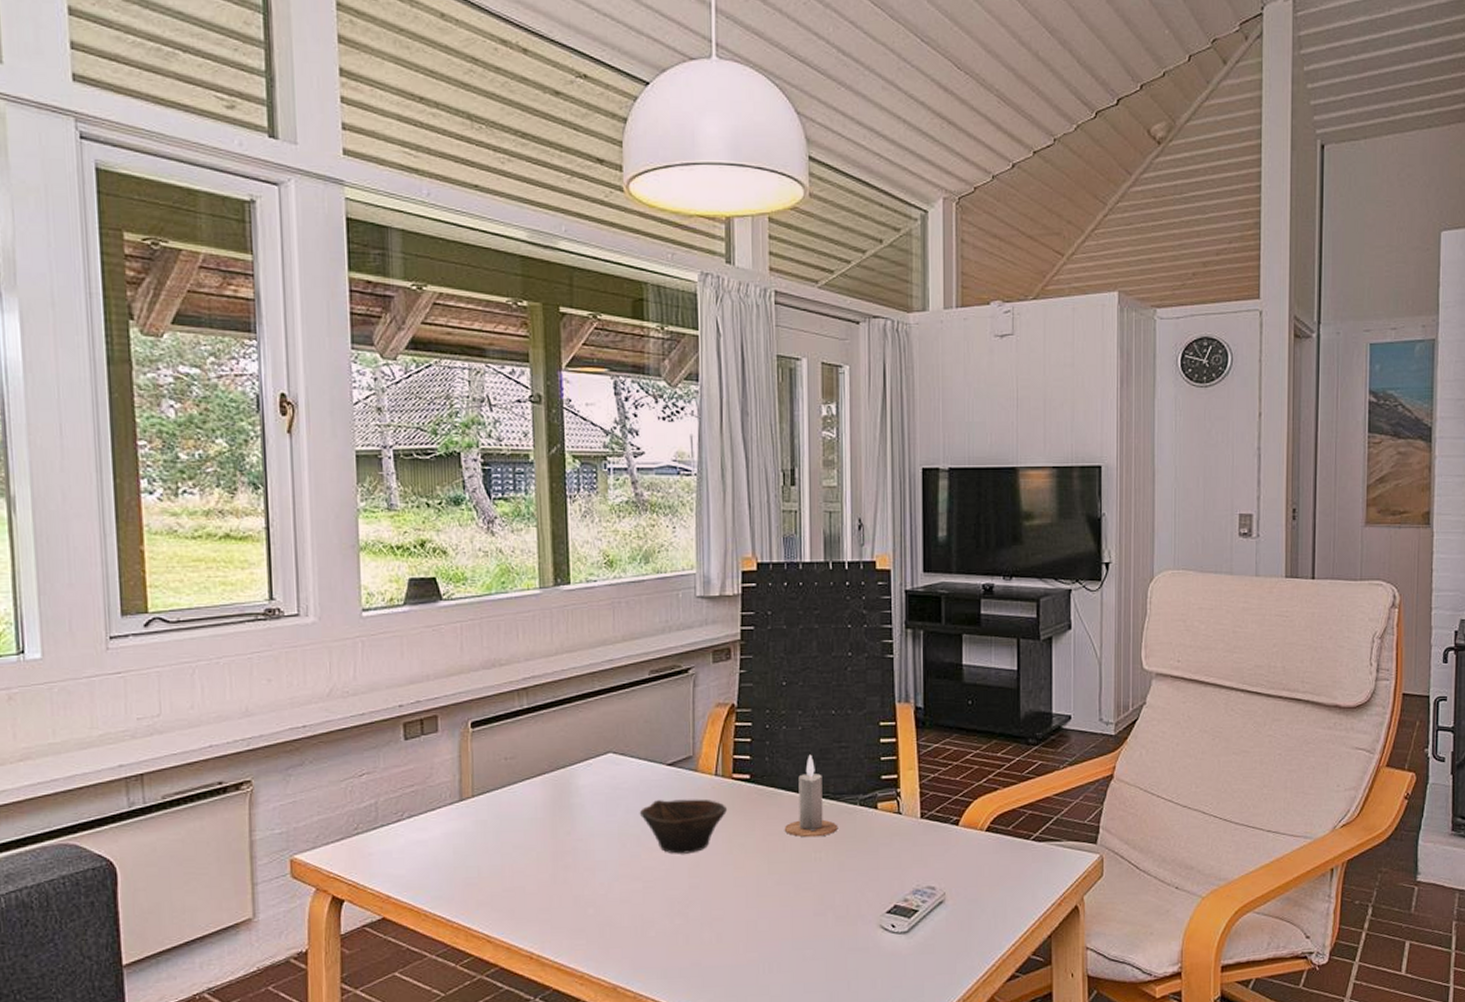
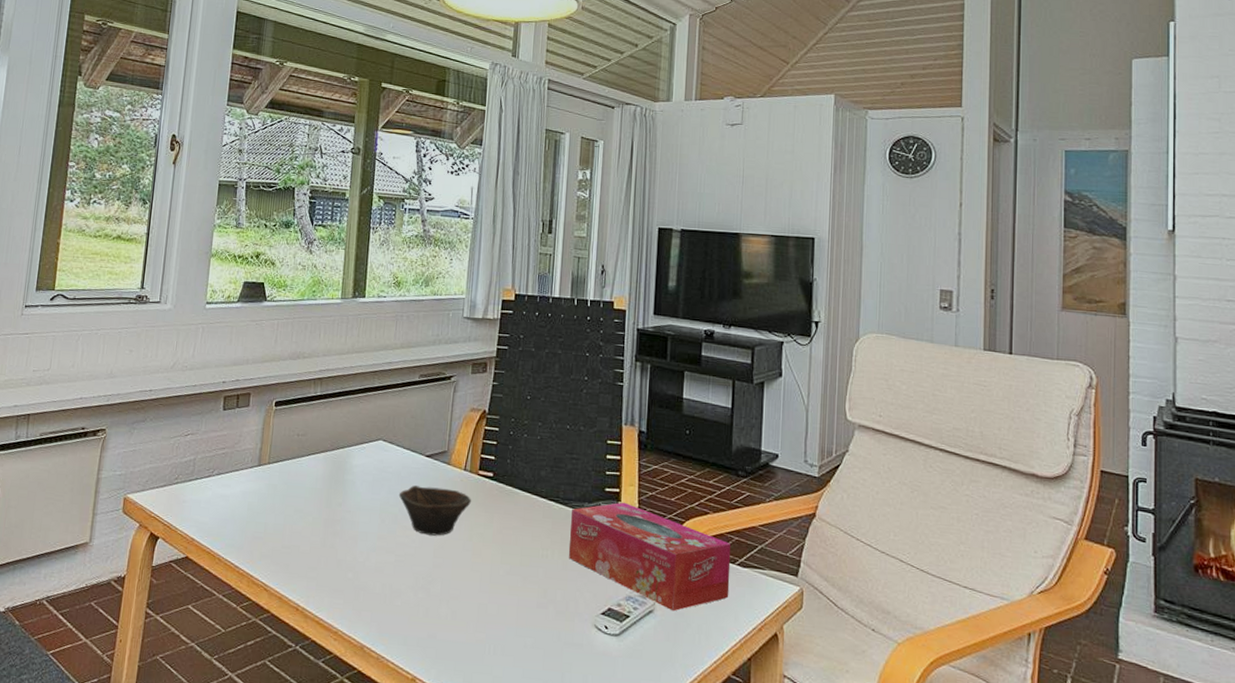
candle: present [784,754,838,838] -> none [517,461,565,536]
tissue box: none [845,788,1025,899] -> present [569,502,731,612]

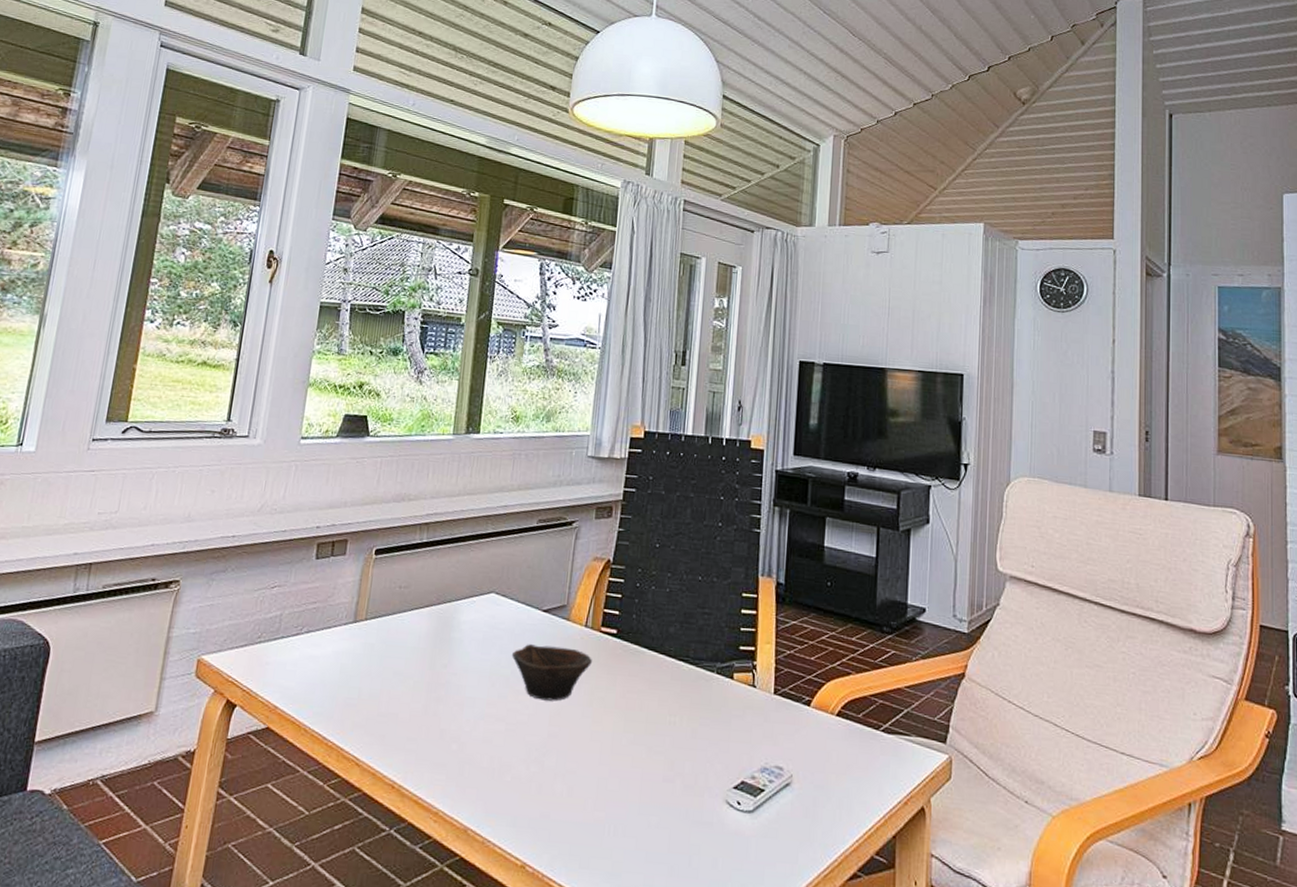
tissue box: present [569,502,731,612] -> none [699,661,875,784]

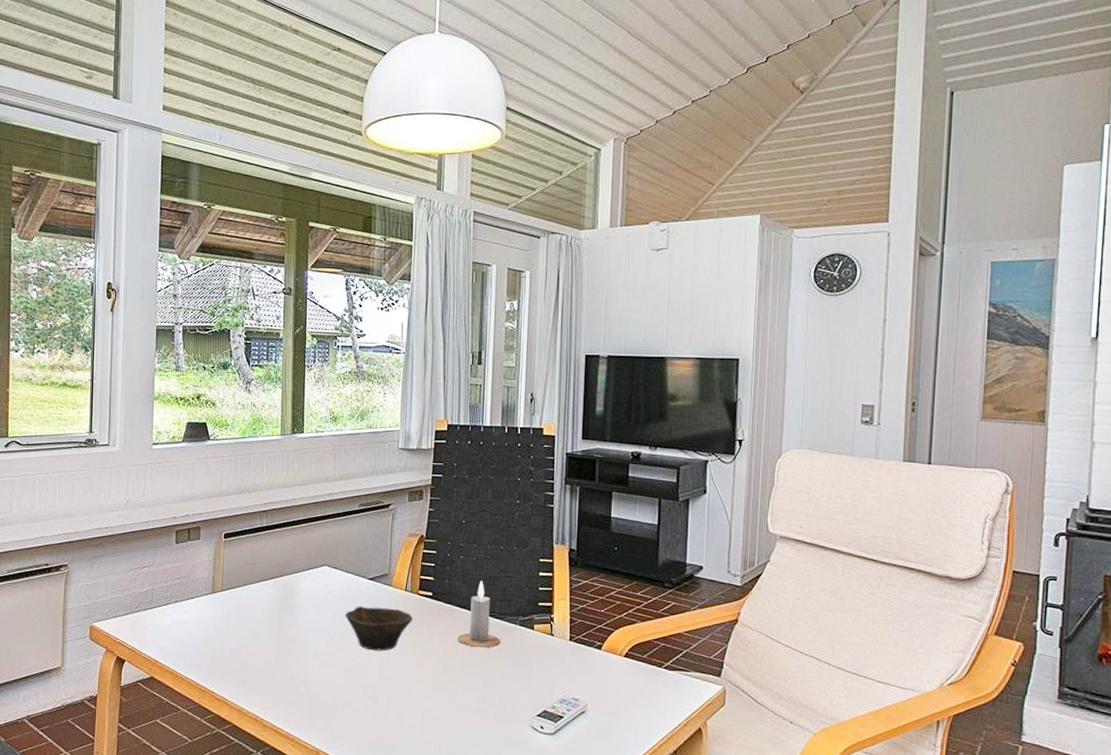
candle: none [643,617,695,701] -> present [457,580,501,648]

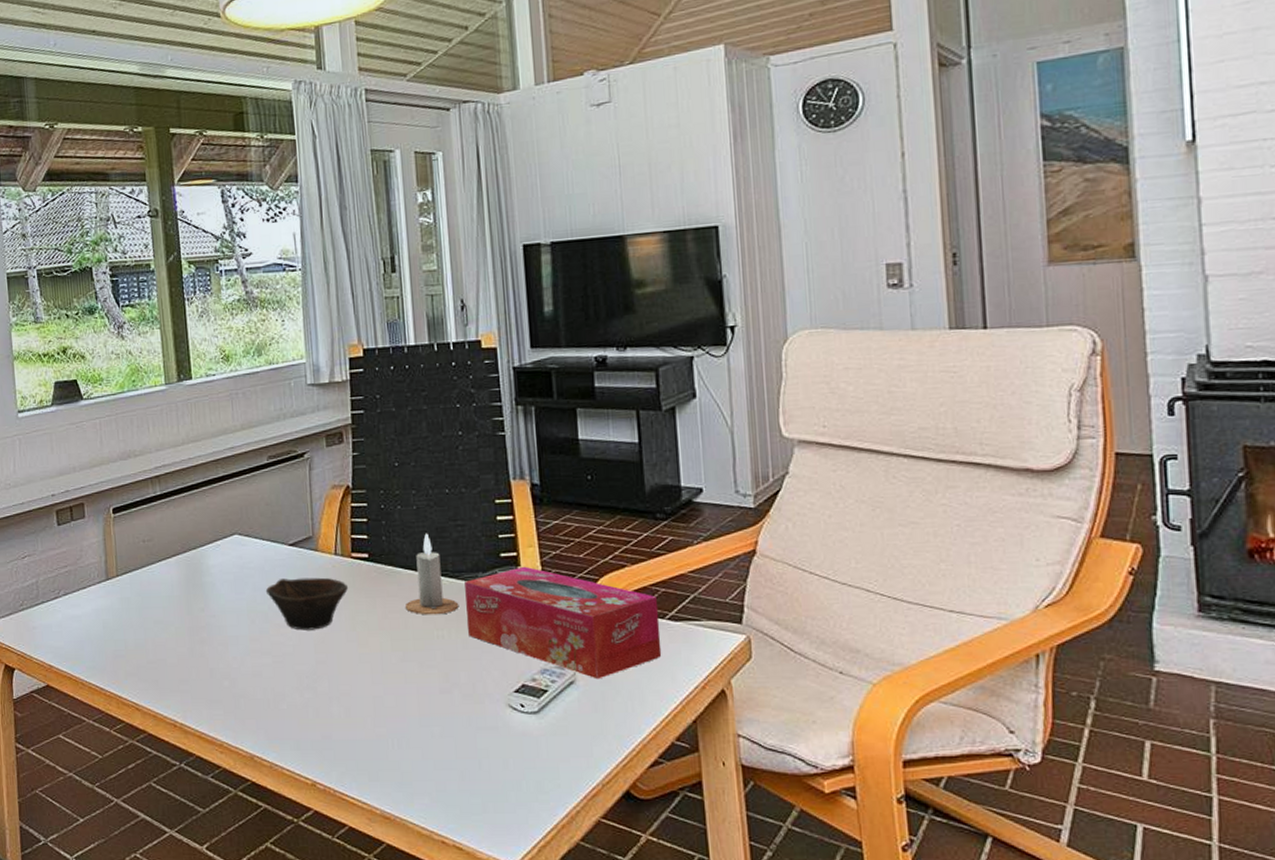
tissue box: none [506,615,658,712] -> present [465,566,662,680]

